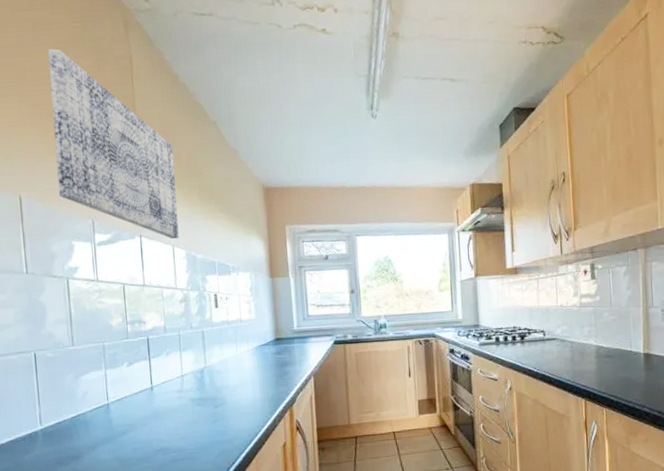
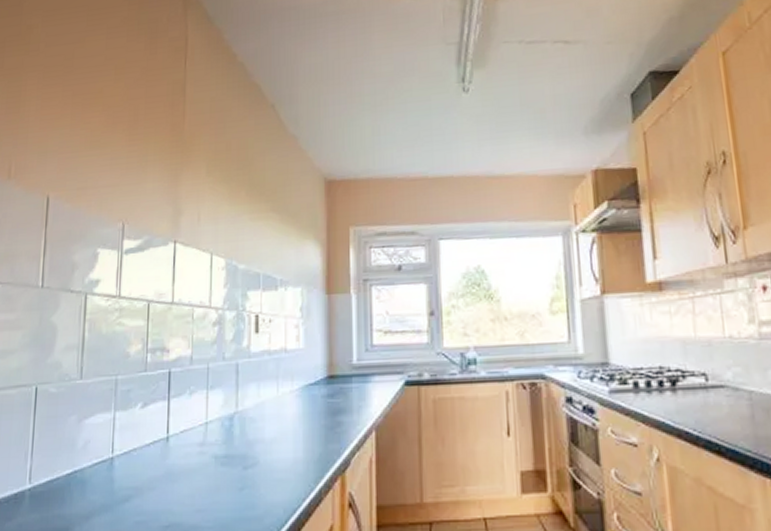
wall art: present [47,49,179,239] -> none [90,33,223,246]

